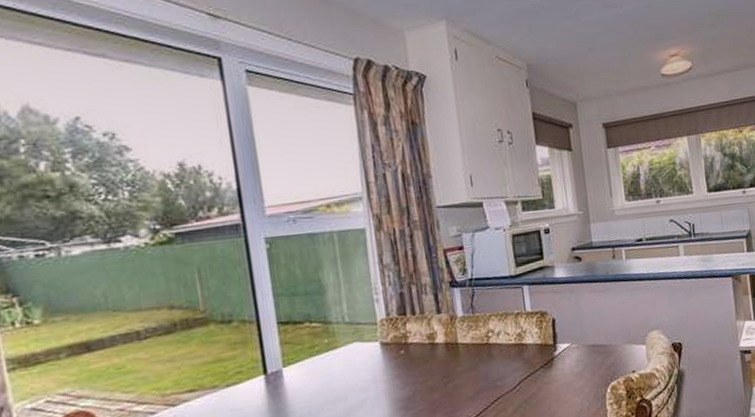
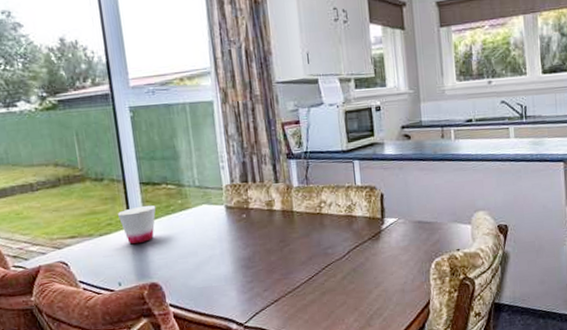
cup: none [249,346,298,394] -> present [117,205,156,244]

